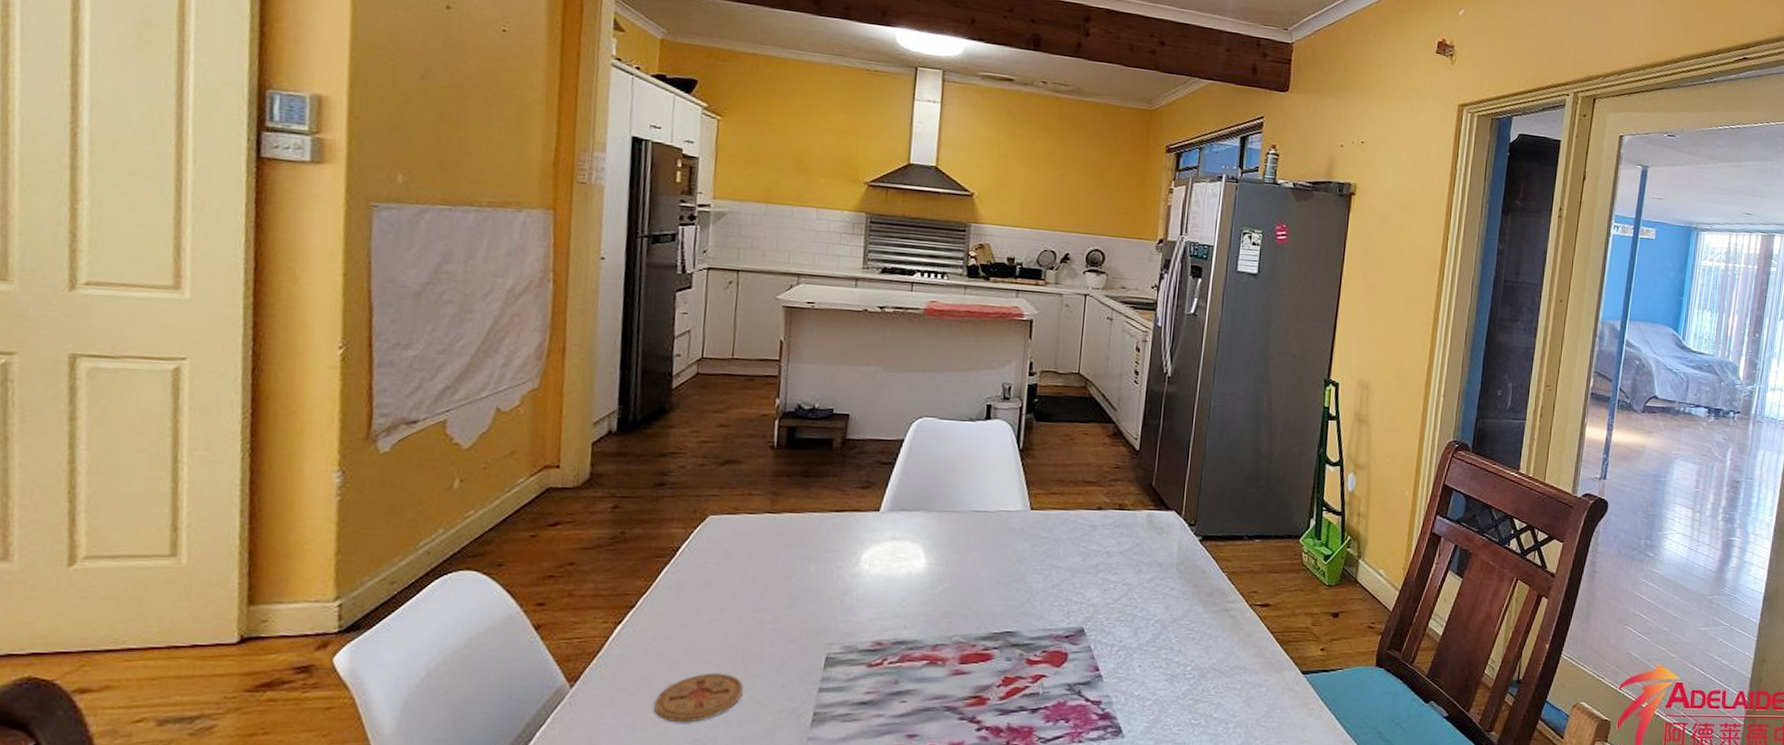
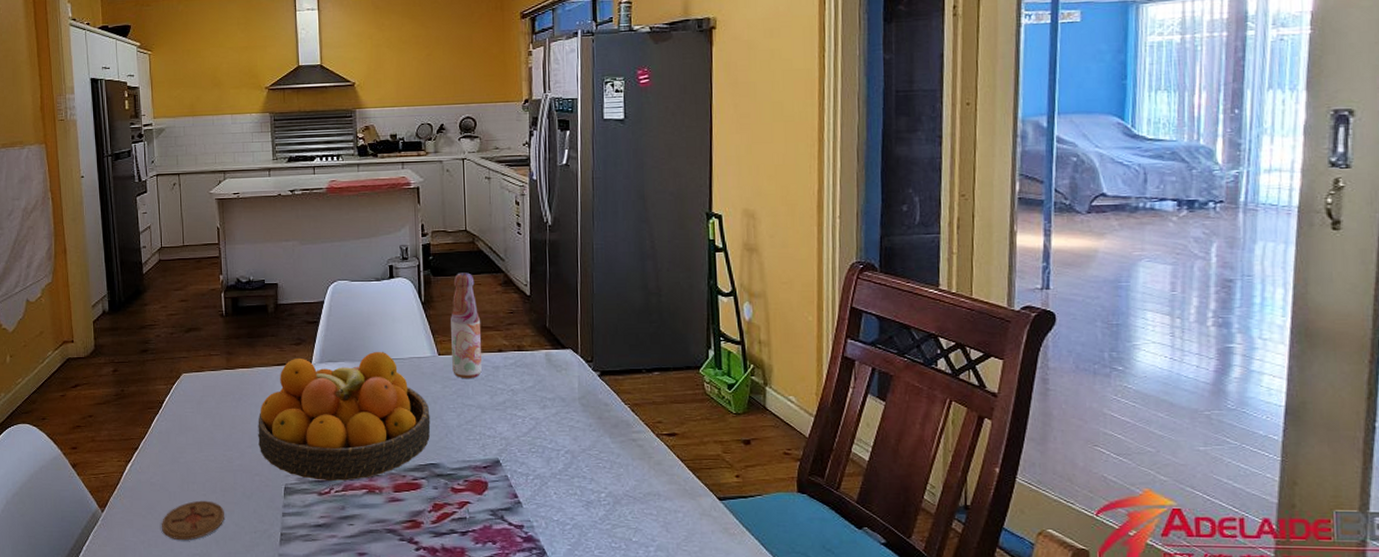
fruit bowl: none [799,501,1013,650] -> present [258,351,431,481]
bottle: none [1044,419,1082,538] -> present [451,272,482,379]

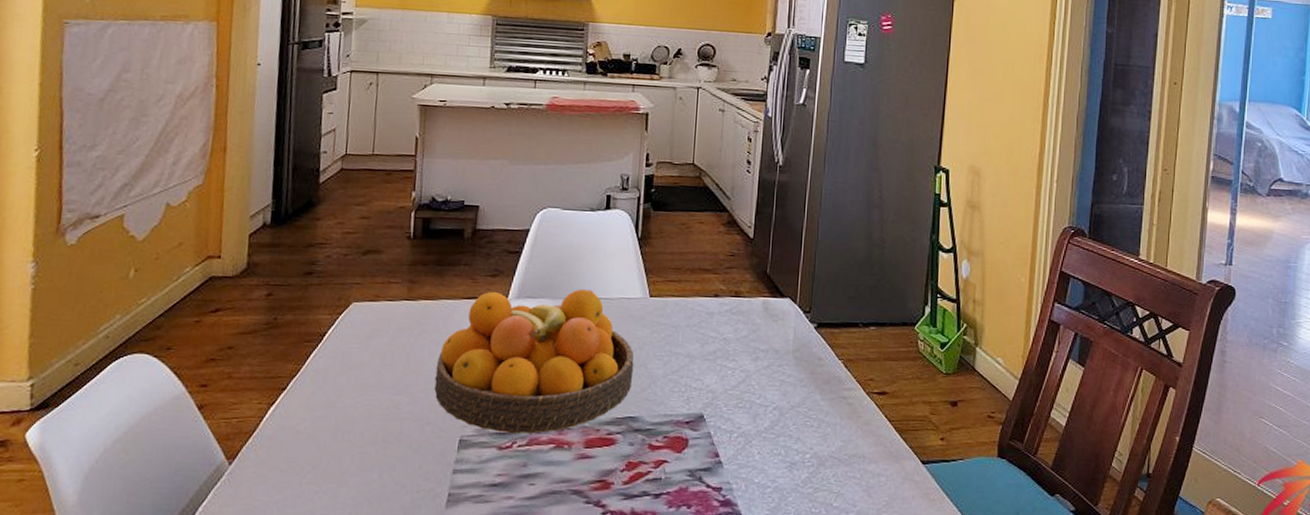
coaster: present [162,500,224,541] -> none [303,453,384,501]
bottle: present [451,272,482,379] -> none [663,208,699,325]

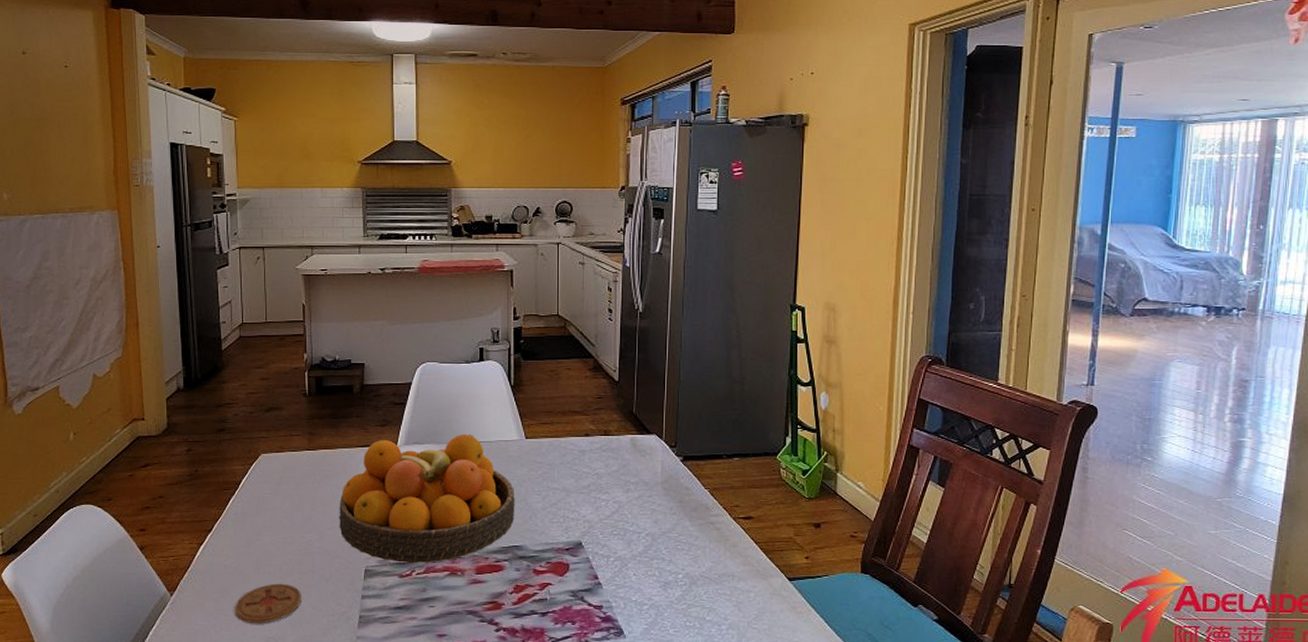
coaster: none [303,453,384,501] -> present [235,583,301,624]

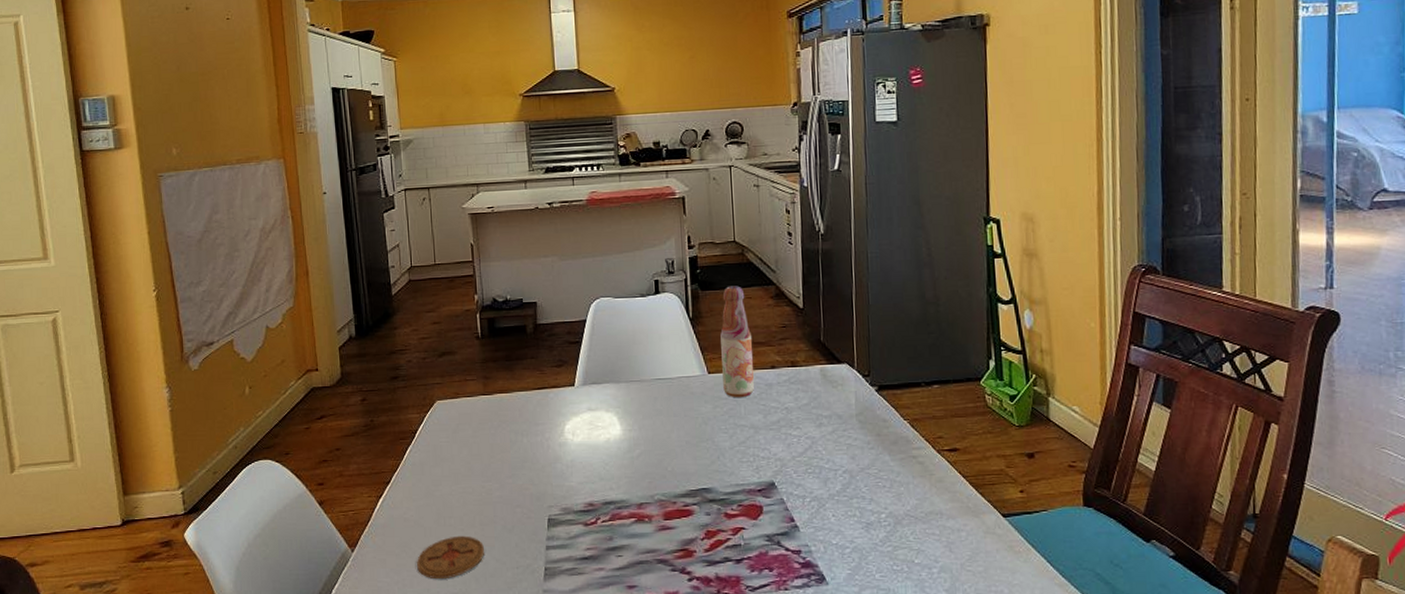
fruit bowl: present [339,433,515,563] -> none [518,371,702,510]
bottle: none [539,357,568,463] -> present [720,286,754,398]

